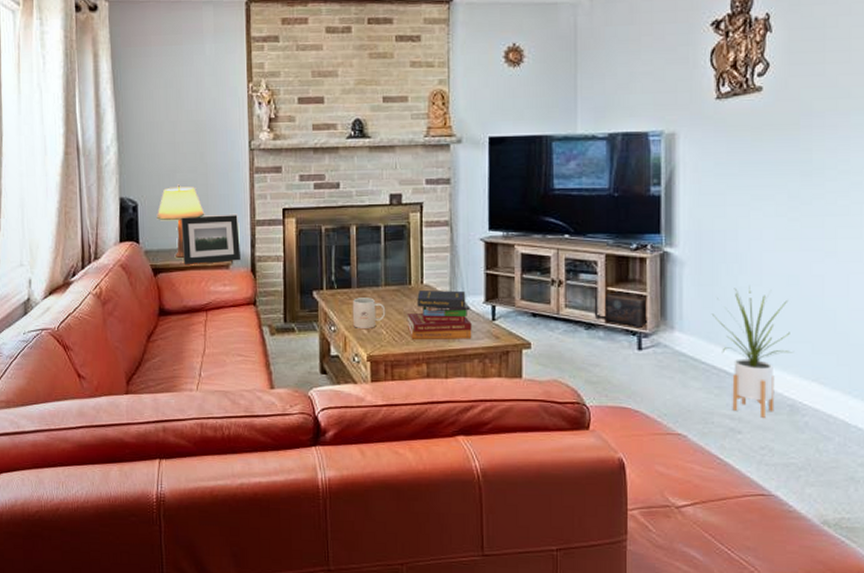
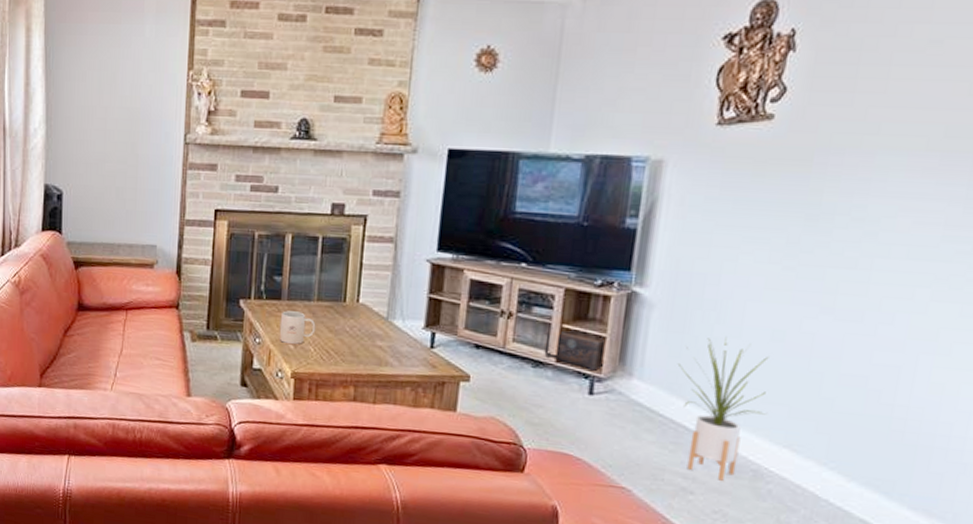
table lamp: present [156,185,205,259] -> none [81,176,132,254]
picture frame: present [181,215,240,265] -> none [106,210,167,261]
books: present [406,290,472,341] -> none [337,309,408,366]

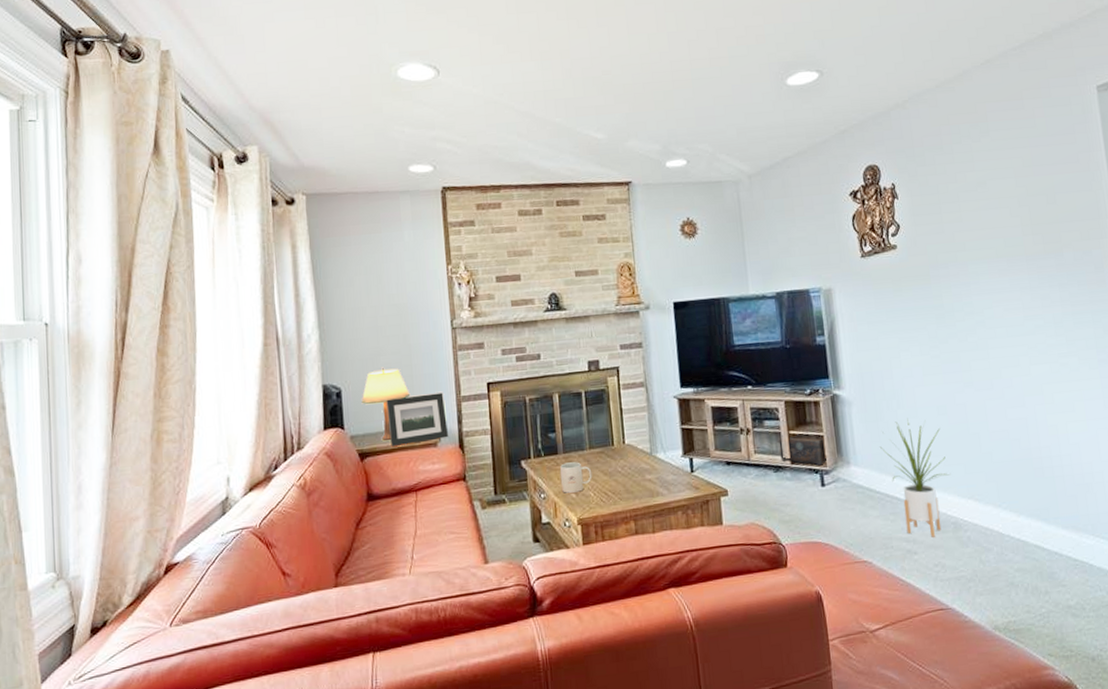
table lamp: none [81,176,132,254] -> present [361,368,411,441]
picture frame: none [106,210,167,261] -> present [386,392,448,447]

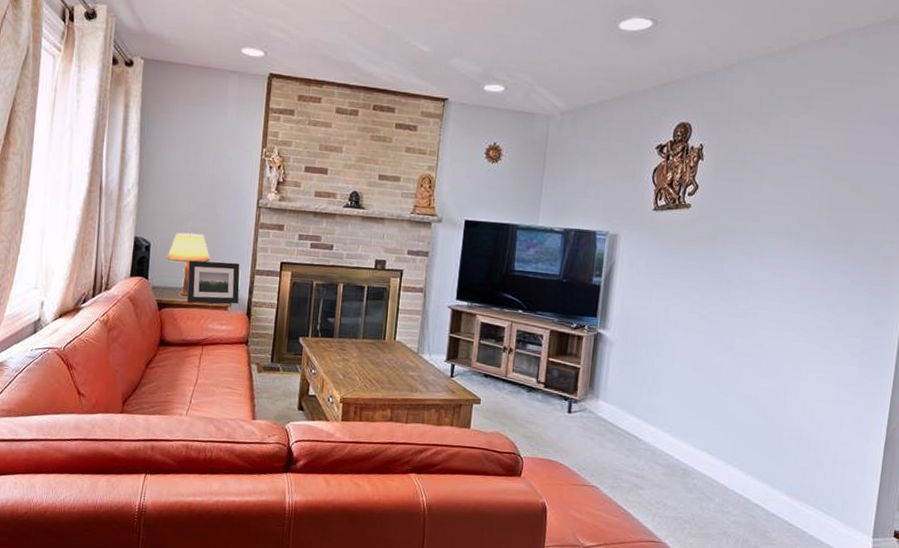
mug: present [559,462,593,494] -> none [331,346,361,375]
house plant: present [879,419,950,537] -> none [630,368,692,478]

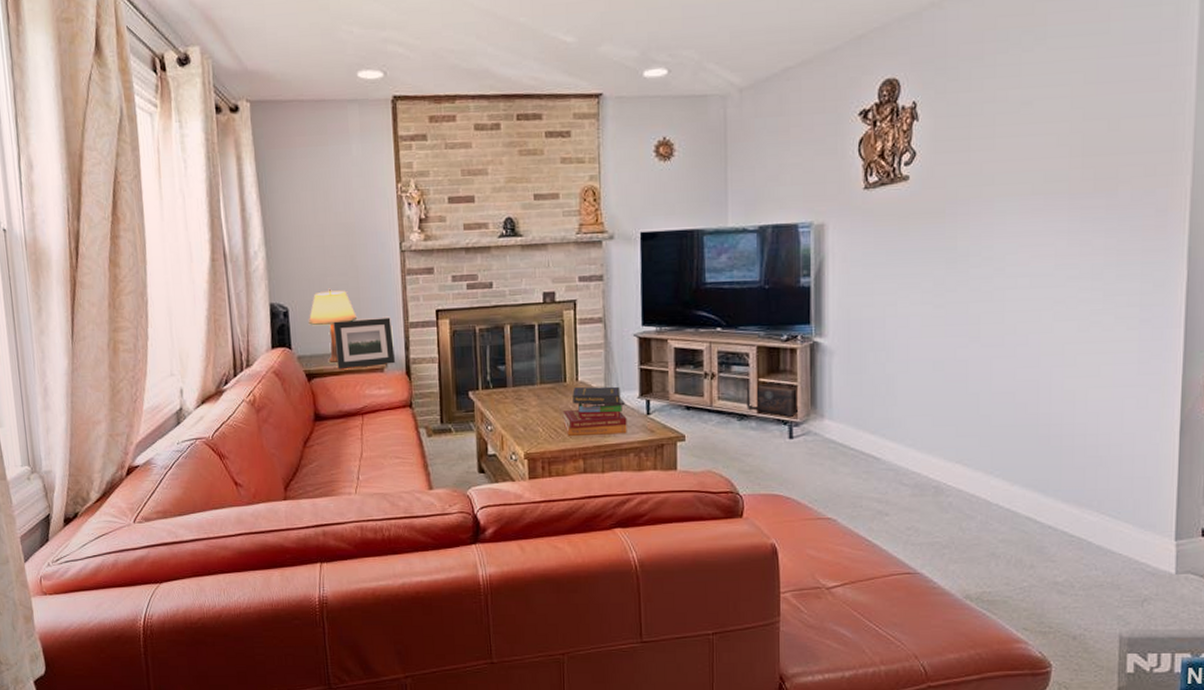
books: none [378,346,433,392] -> present [562,386,627,437]

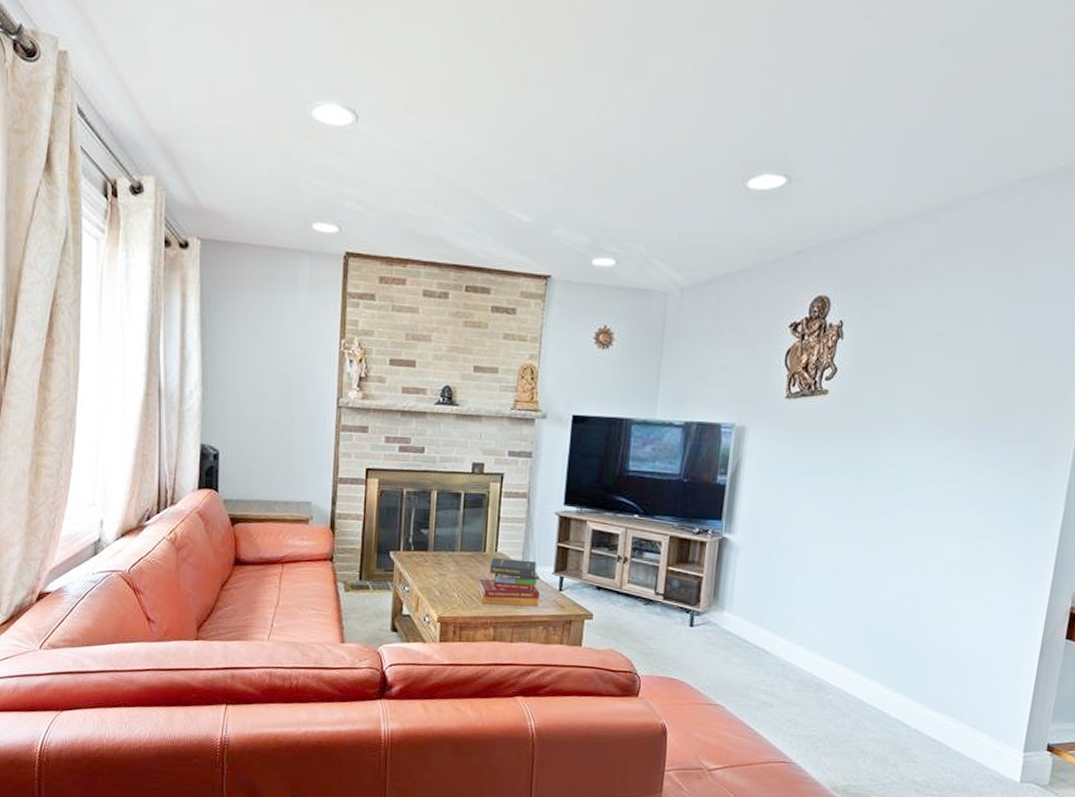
table lamp: present [308,289,358,364] -> none [238,437,288,511]
picture frame: present [333,317,395,370] -> none [262,469,321,517]

